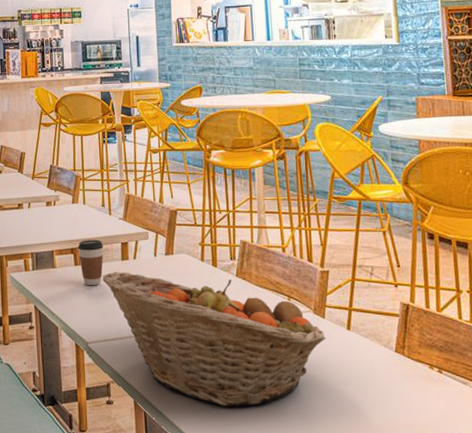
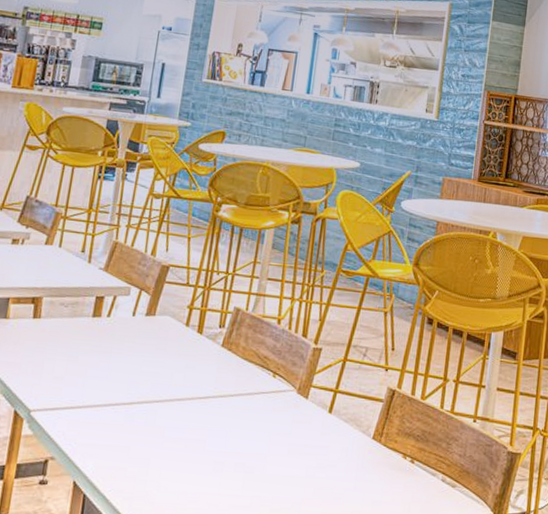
coffee cup: present [77,239,104,286] -> none [39,289,74,344]
fruit basket: present [103,271,326,407] -> none [64,329,305,492]

